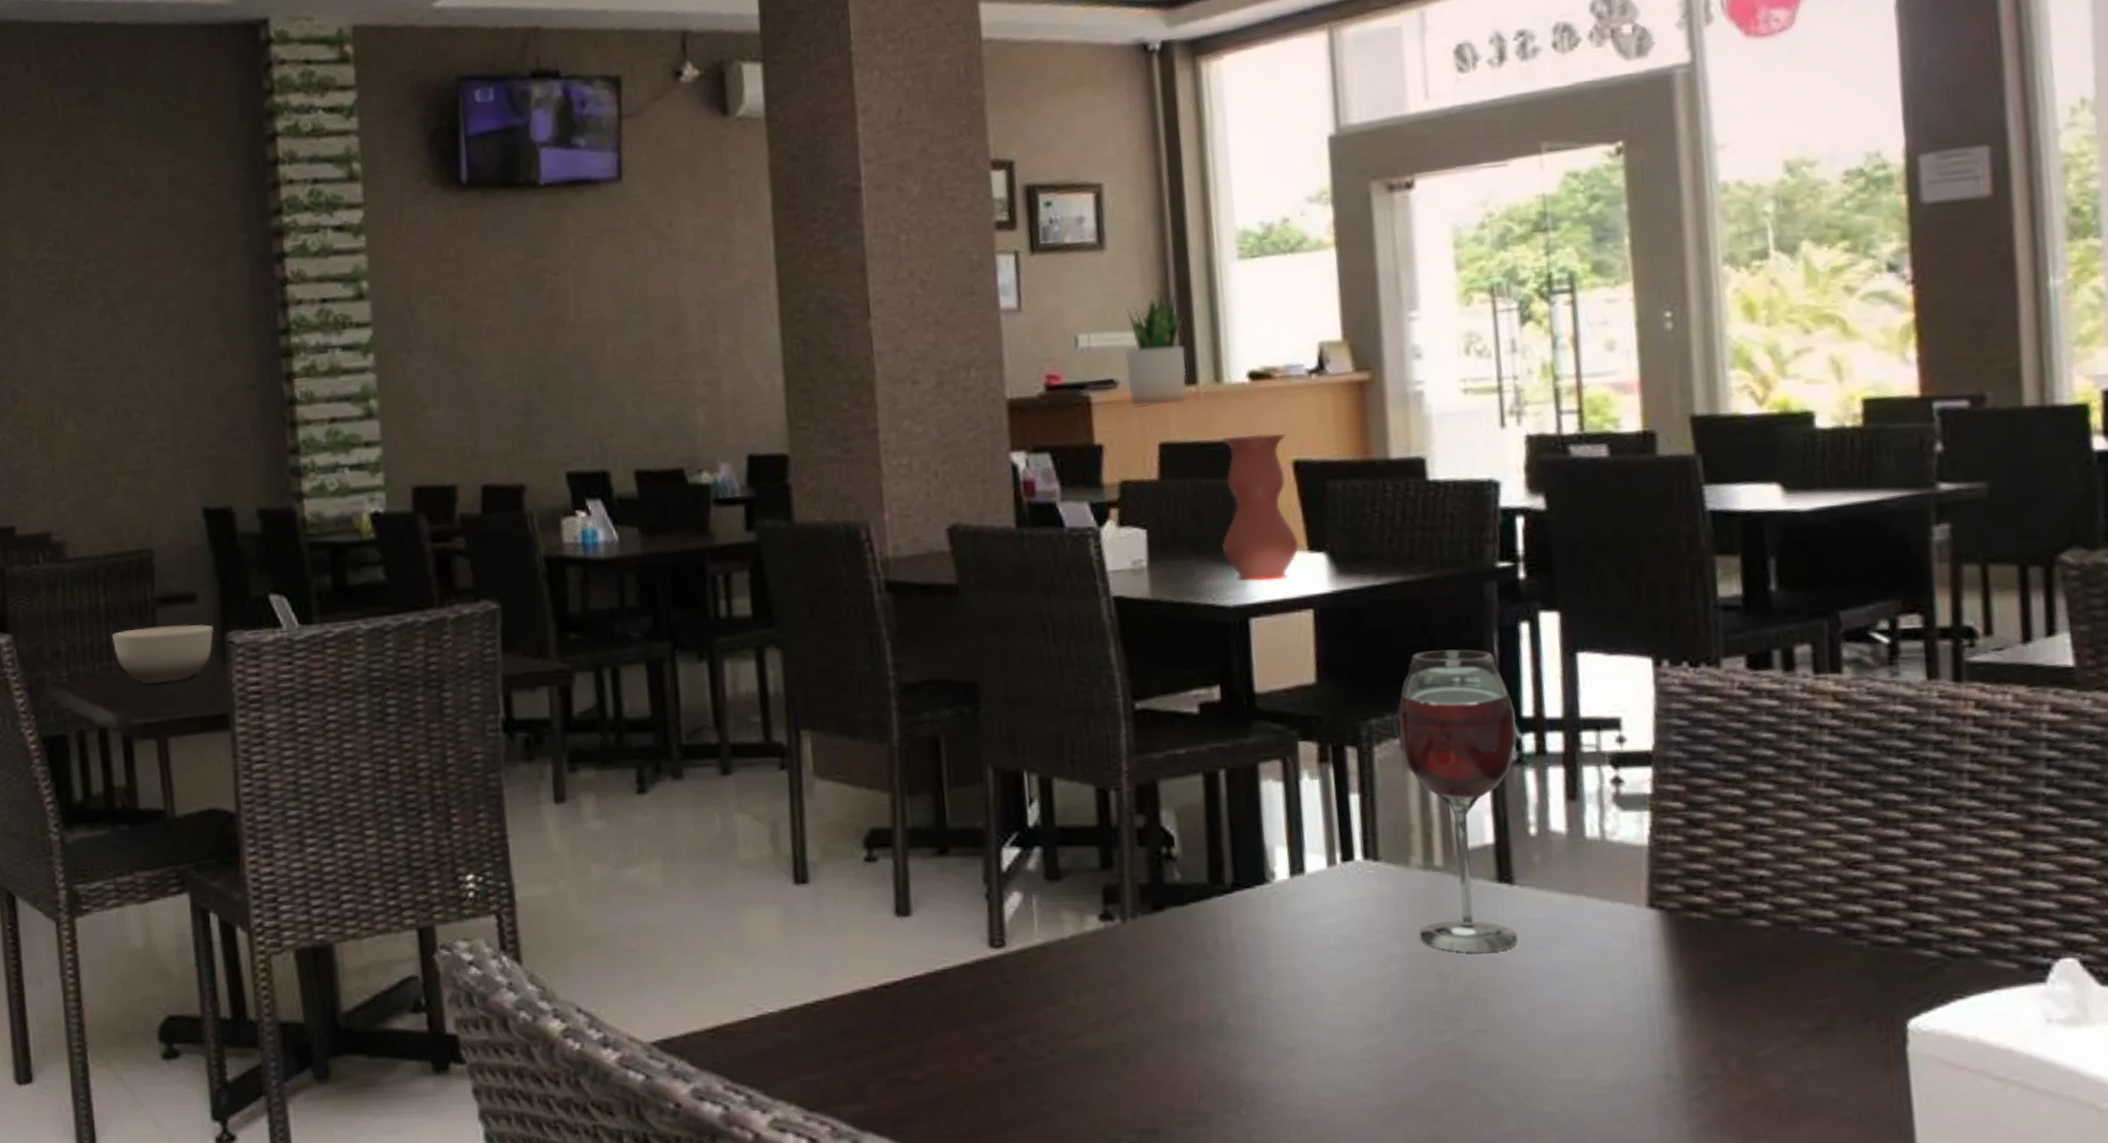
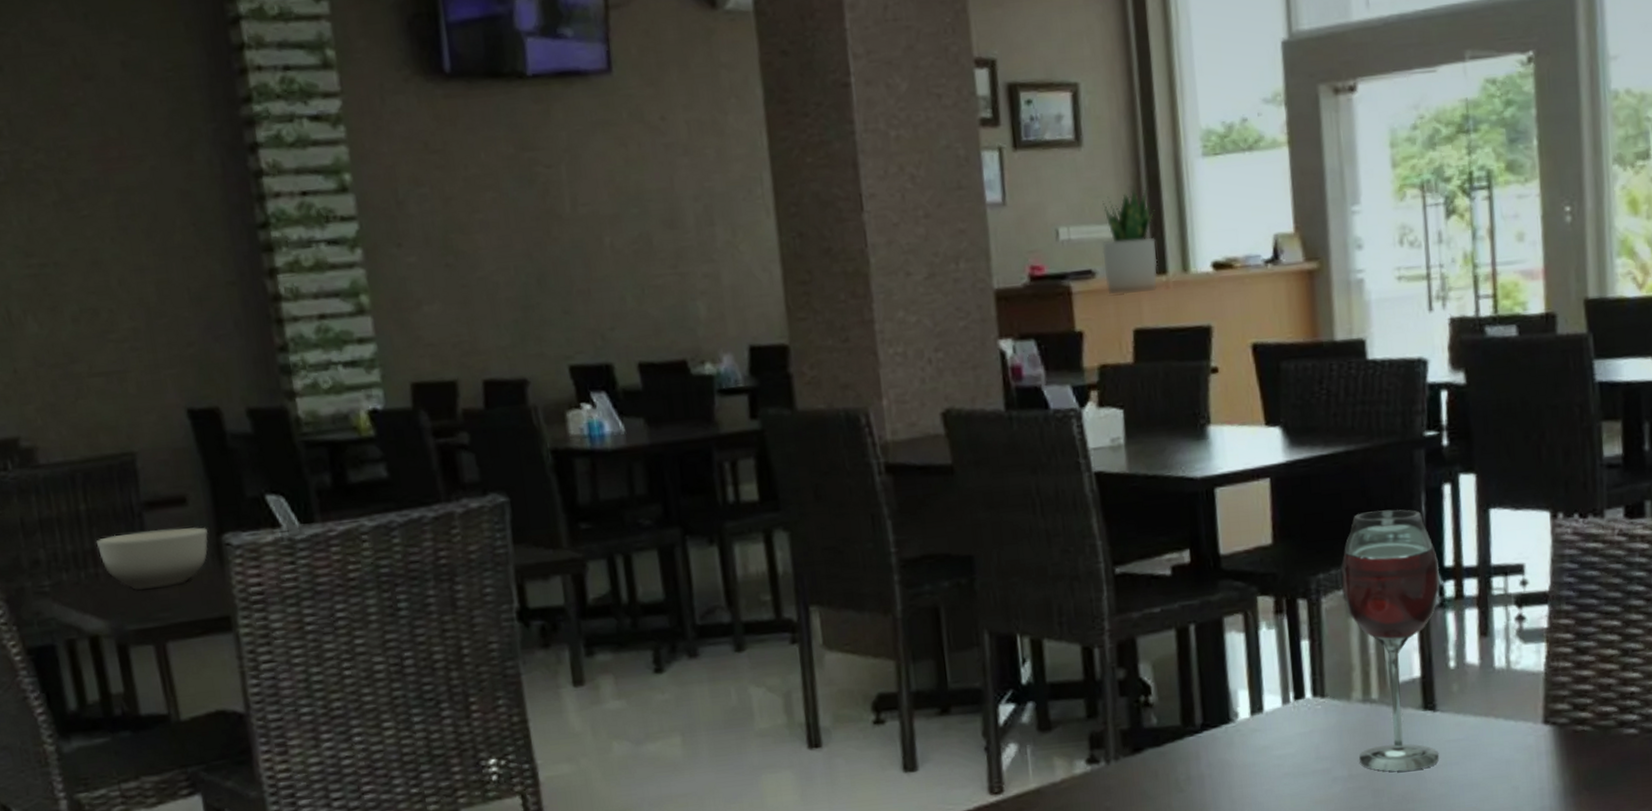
vase: present [1221,433,1299,581] -> none [1189,319,1257,454]

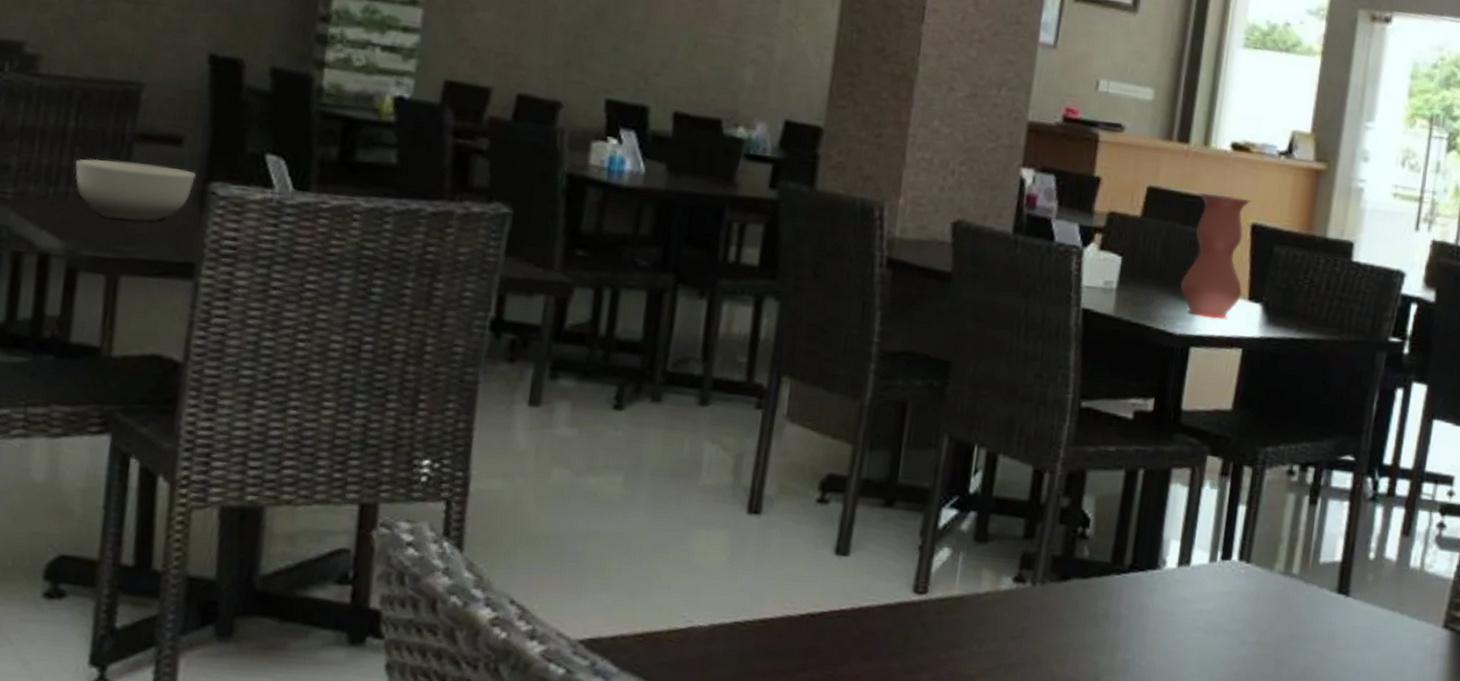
planter: present [1102,186,1158,295] -> none [1132,58,1191,156]
vase: none [1189,319,1257,454] -> present [1179,193,1251,319]
wineglass: present [1341,509,1440,772] -> none [1269,398,1379,648]

